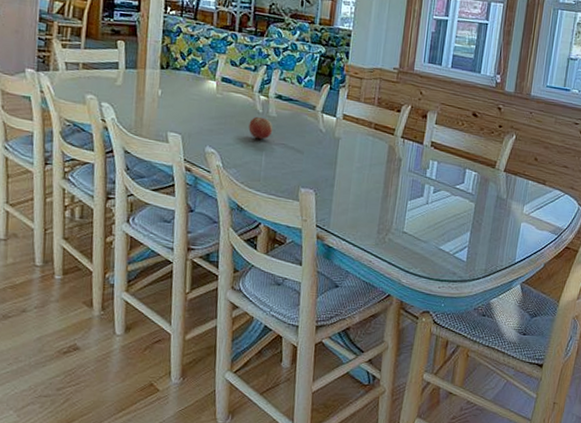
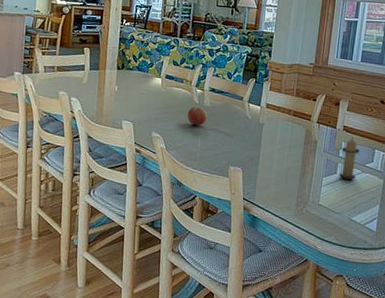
candle: none [426,154,450,203] -> present [339,136,360,180]

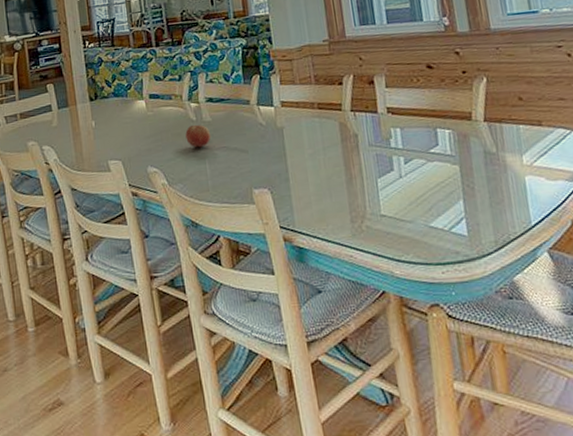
candle: present [339,136,360,180] -> none [392,118,420,175]

